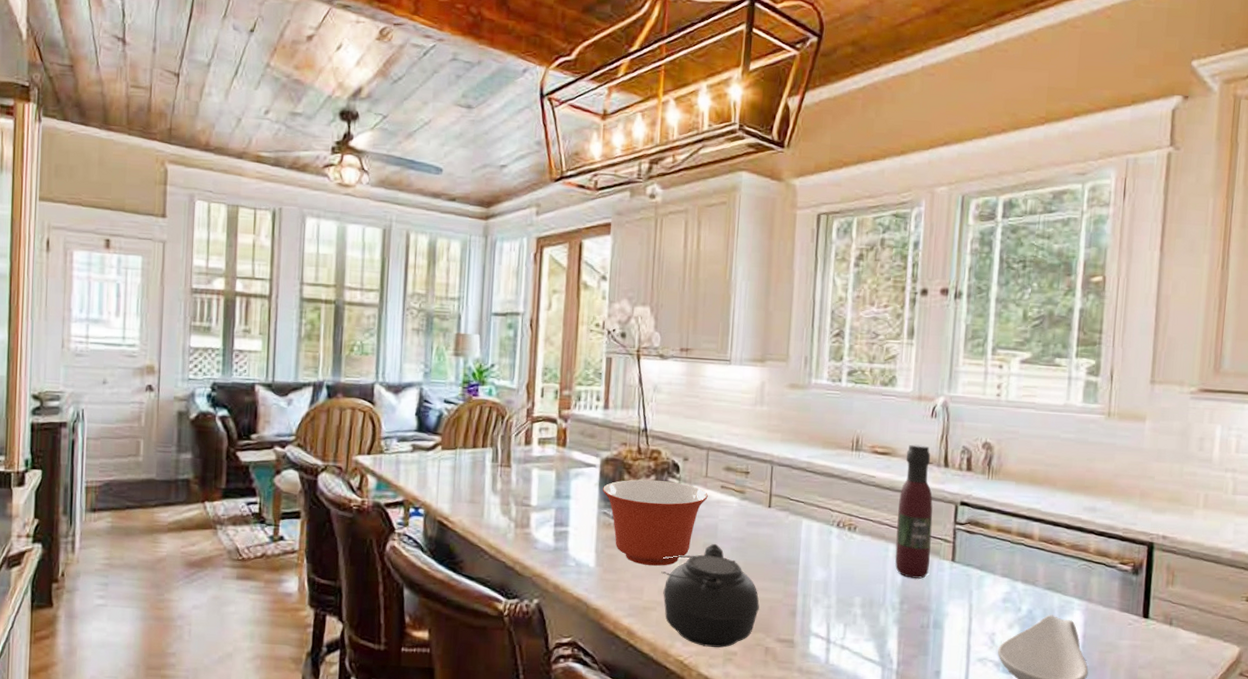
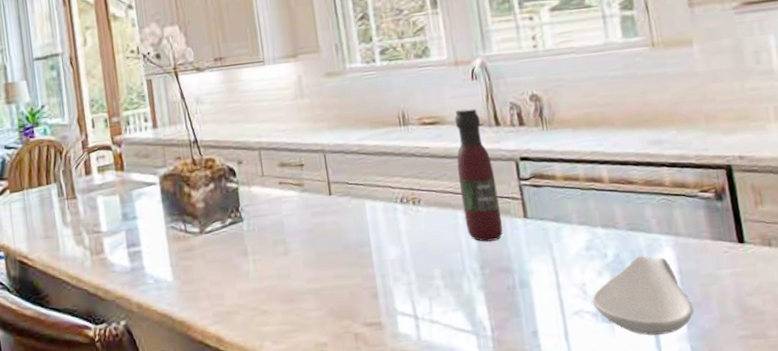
mixing bowl: present [603,479,708,566] -> none [166,186,268,271]
teapot: present [661,544,759,648] -> none [235,240,341,342]

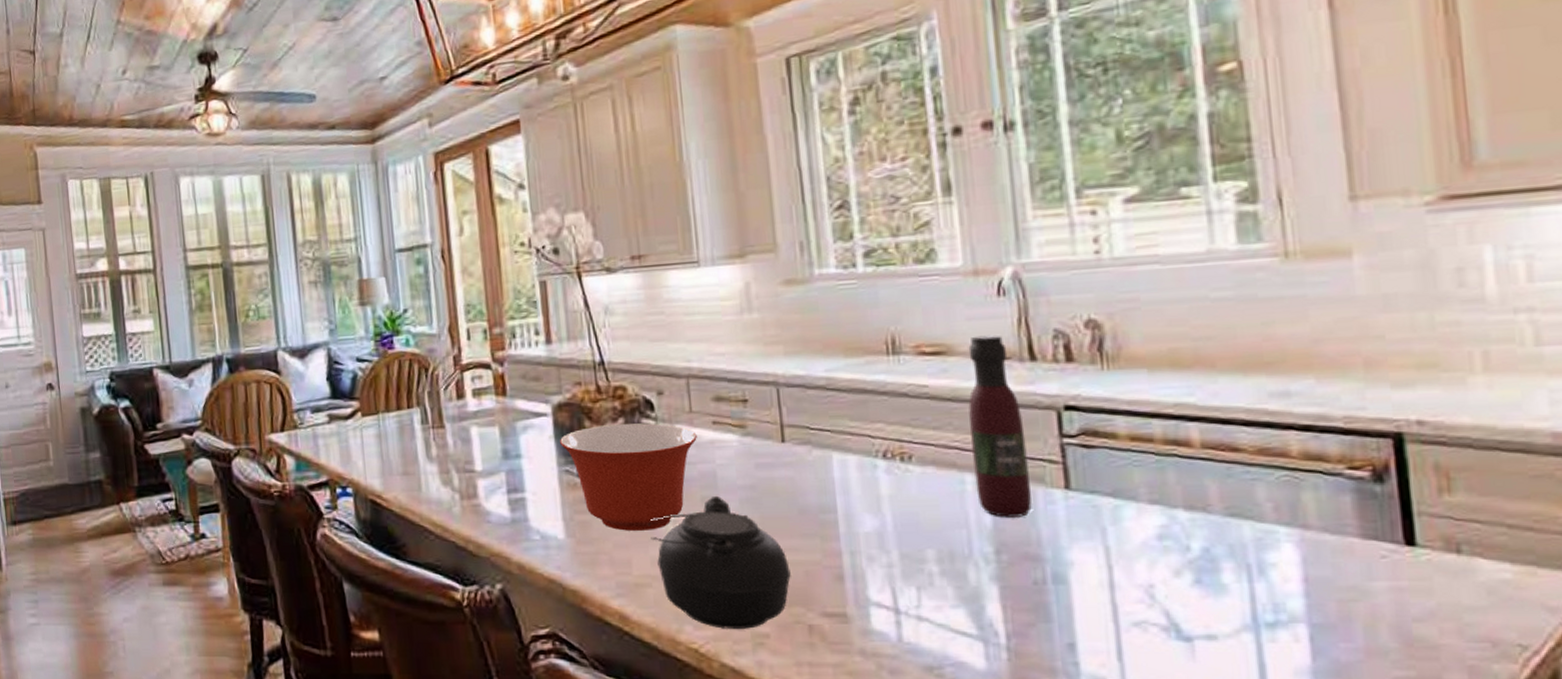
mixing bowl: none [166,186,268,271] -> present [560,423,697,531]
teapot: none [235,240,341,342] -> present [648,497,791,629]
spoon rest: present [591,255,694,335] -> none [1162,552,1324,664]

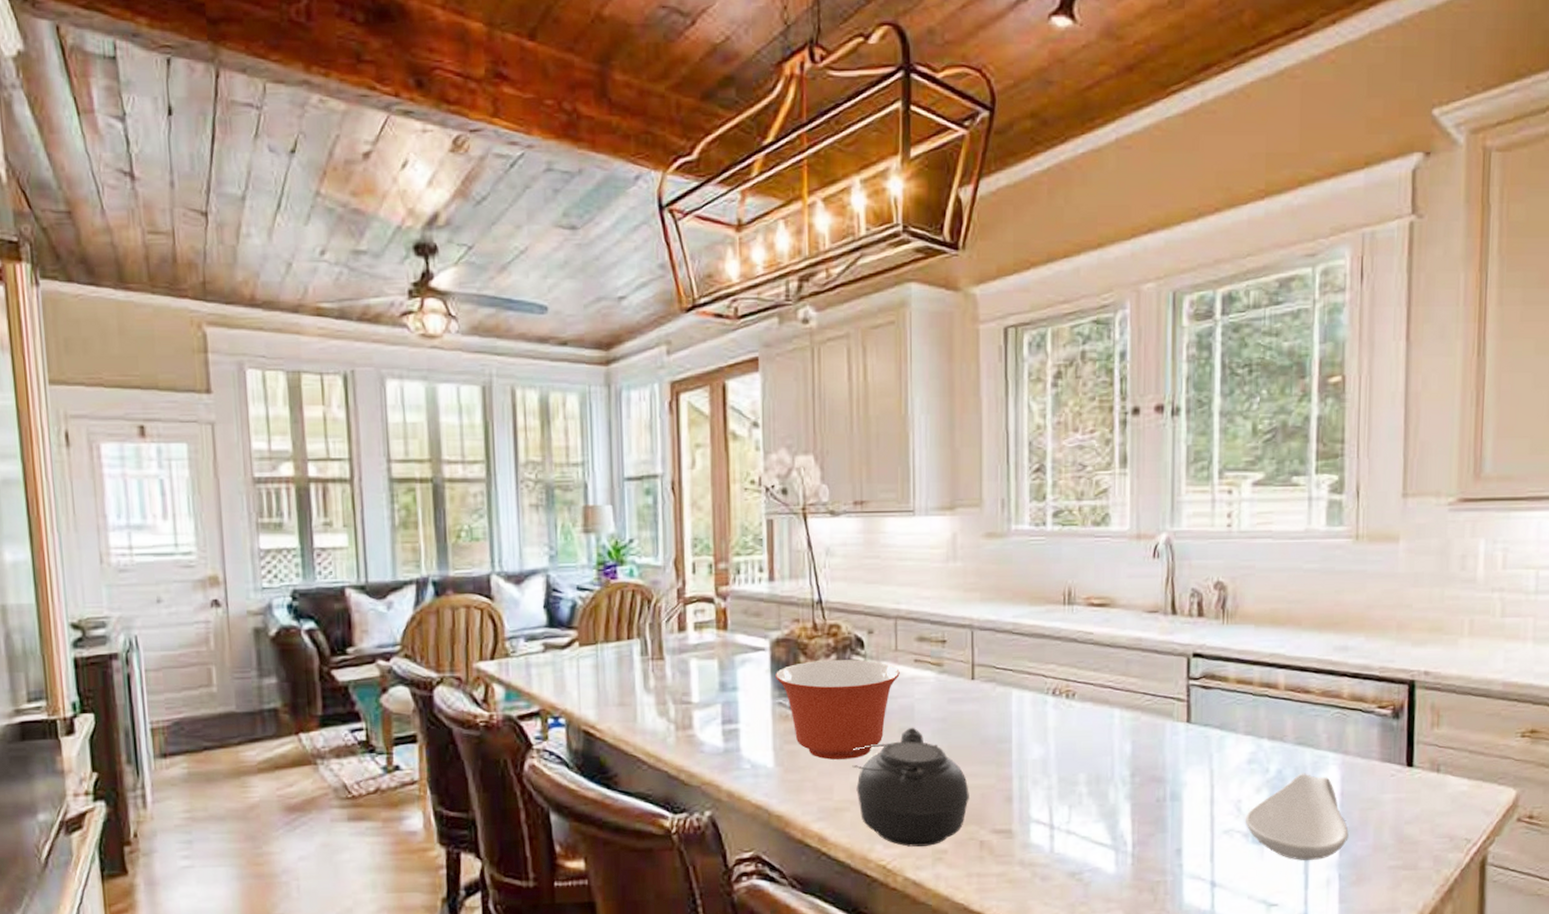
wine bottle: present [968,335,1032,517] -> none [1122,591,1162,746]
spoon rest: none [1162,552,1324,664] -> present [1245,773,1349,860]

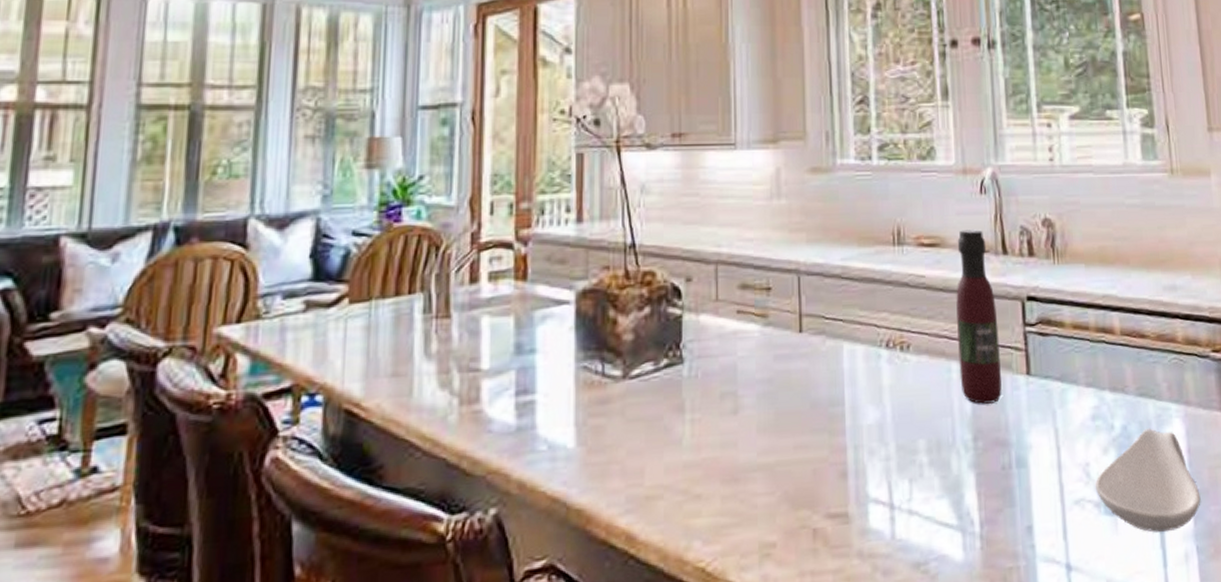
mixing bowl: present [776,660,900,760] -> none [581,312,721,435]
teapot: present [851,728,969,847] -> none [665,392,800,542]
wine bottle: none [1122,591,1162,746] -> present [956,229,1002,404]

